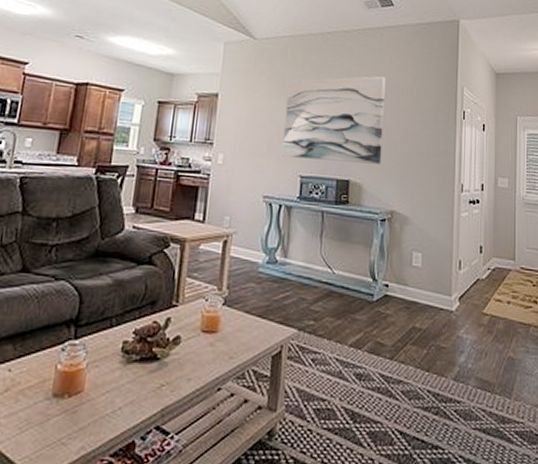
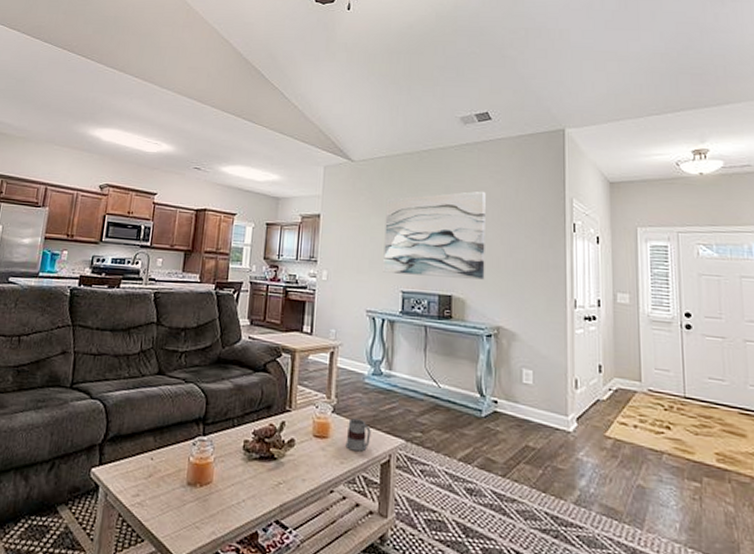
mug: none [235,310,263,345] -> present [345,418,371,452]

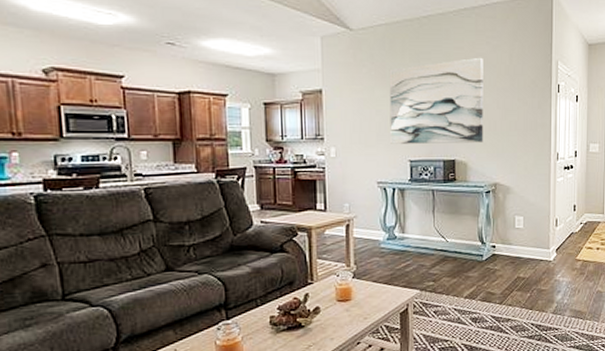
mug: present [345,418,371,452] -> none [367,279,390,307]

